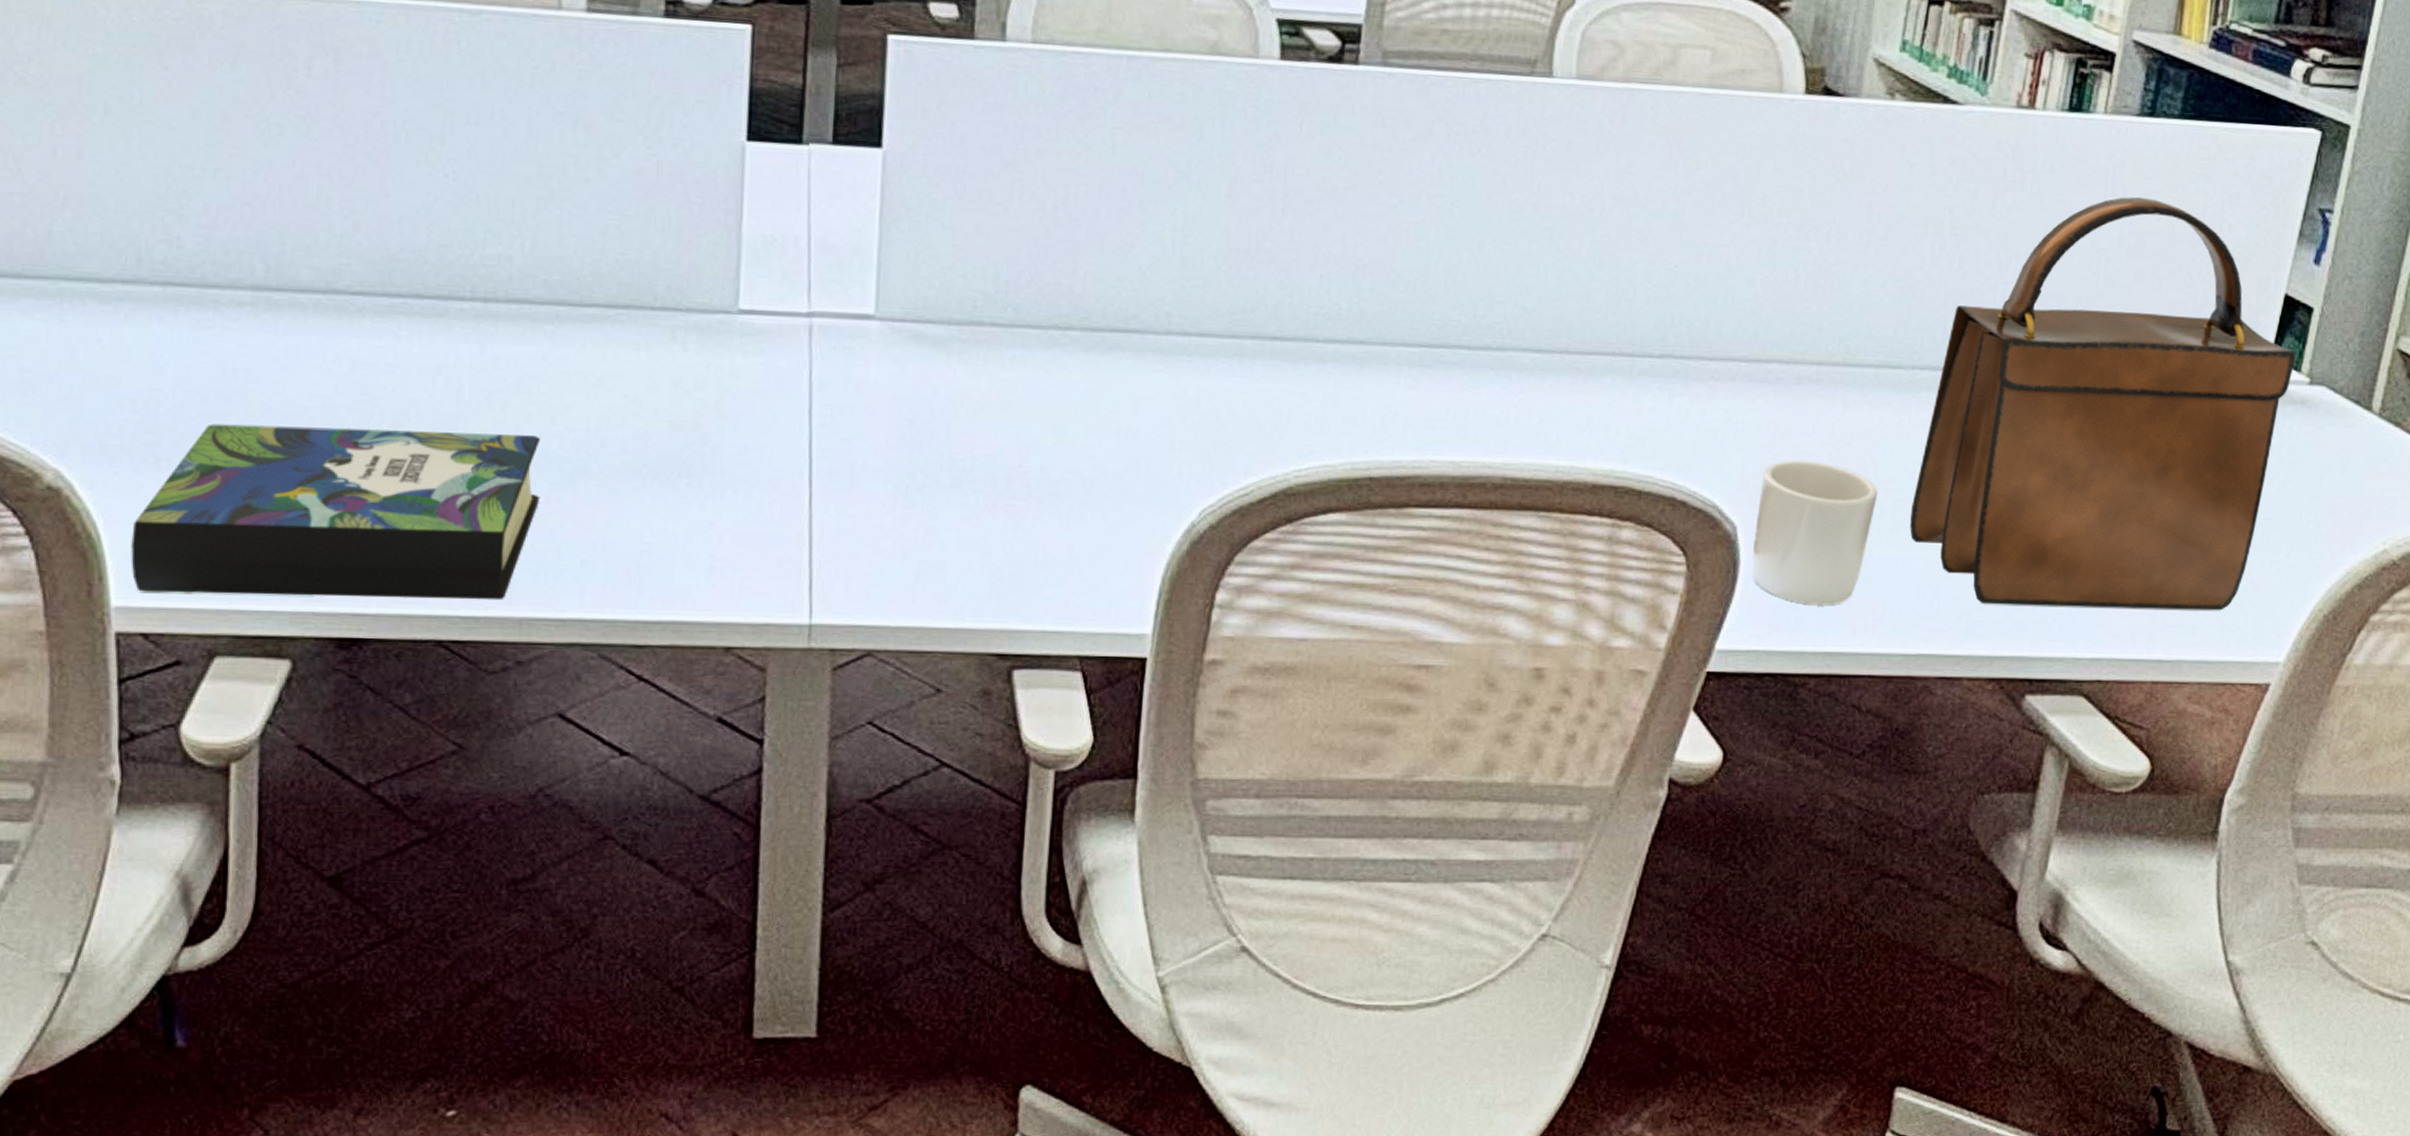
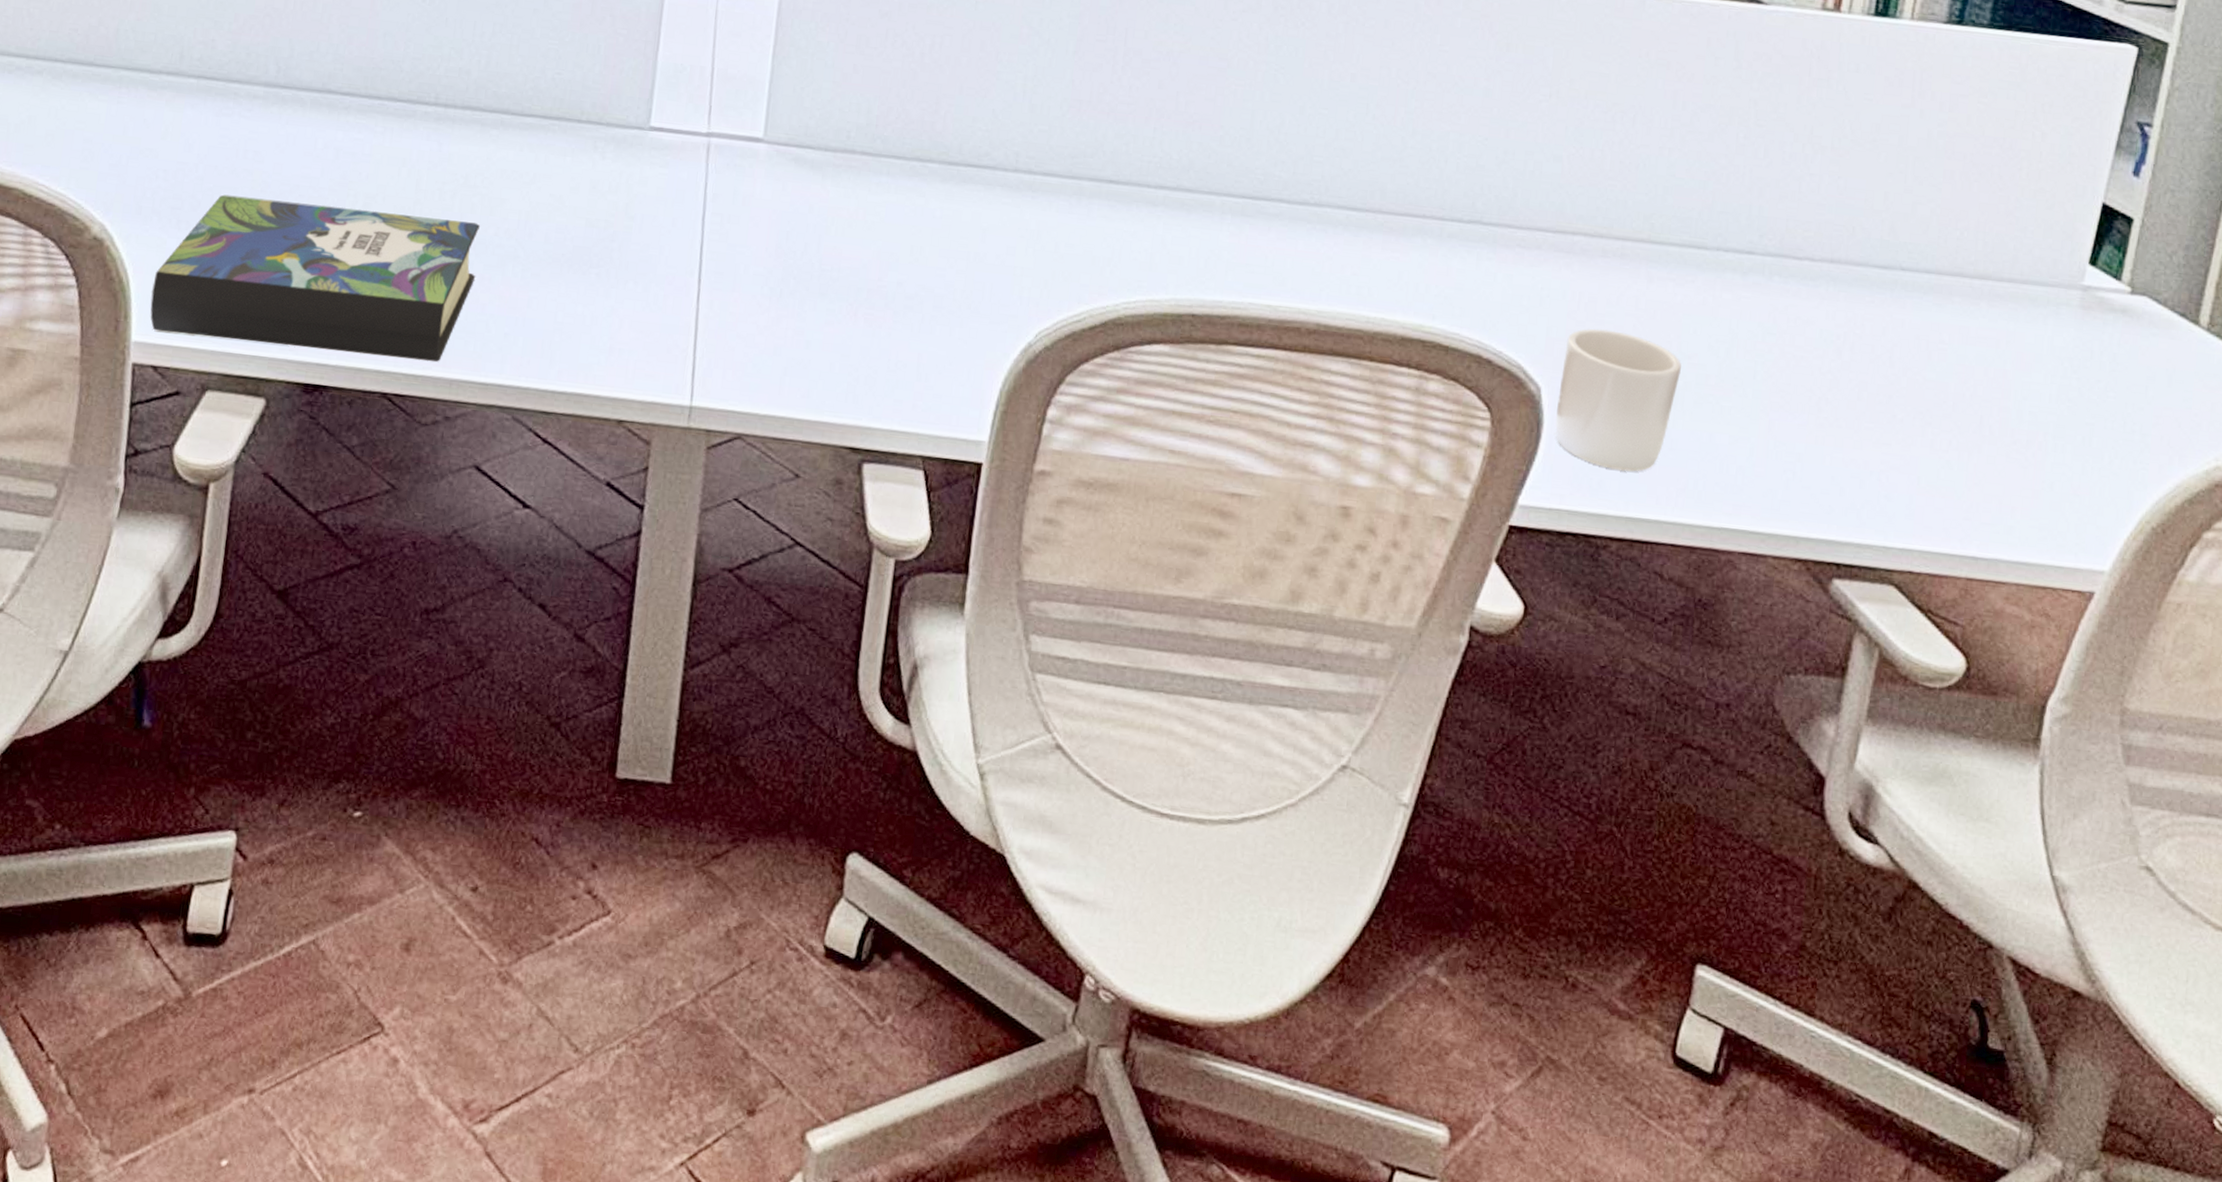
handbag: present [1910,196,2296,611] -> none [1714,99,2116,513]

